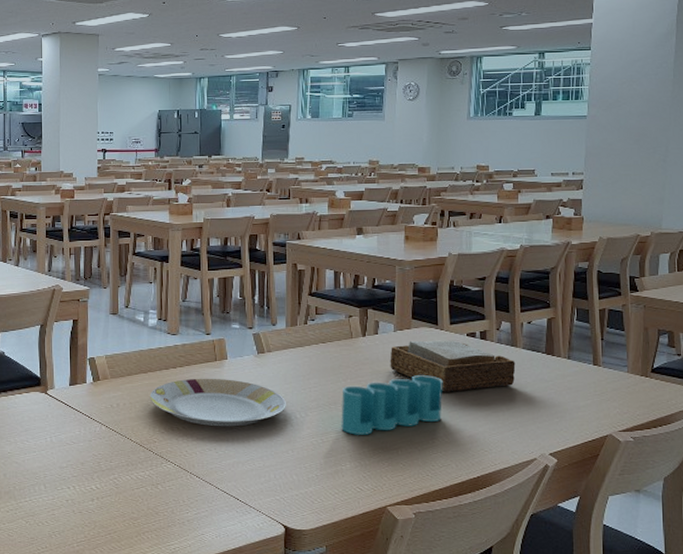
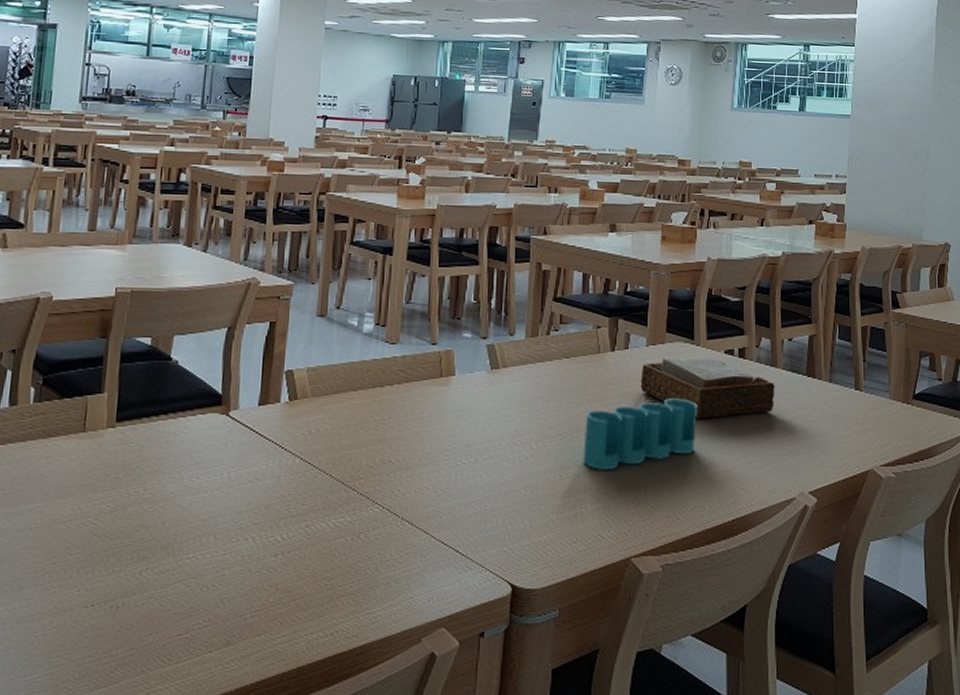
plate: present [149,378,286,427] -> none [358,398,521,459]

